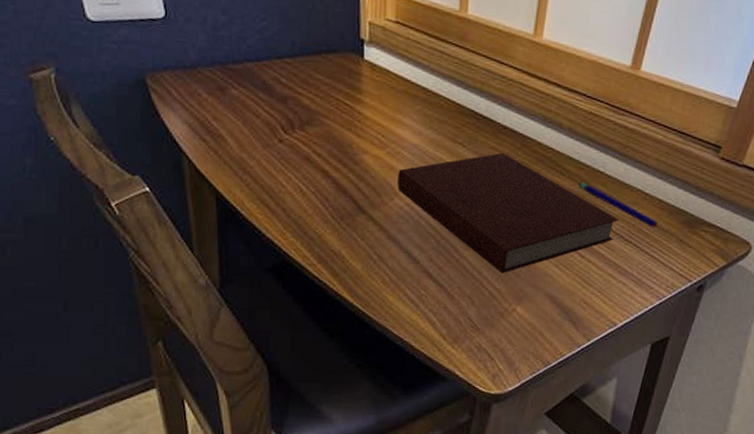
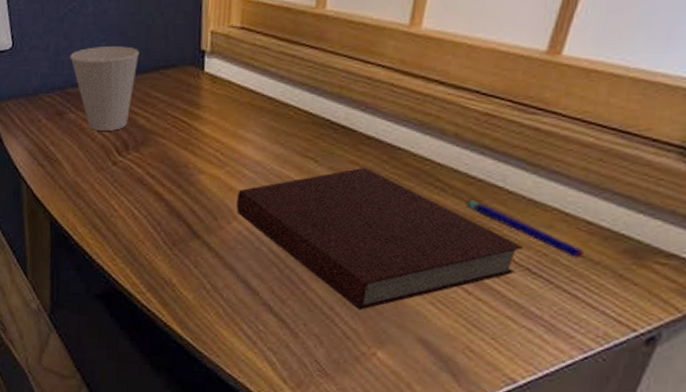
cup: none [230,25,302,109] -> present [70,46,140,131]

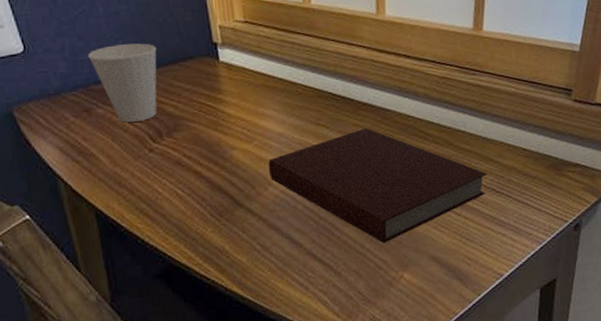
pen: present [466,200,584,259] -> none [443,143,525,177]

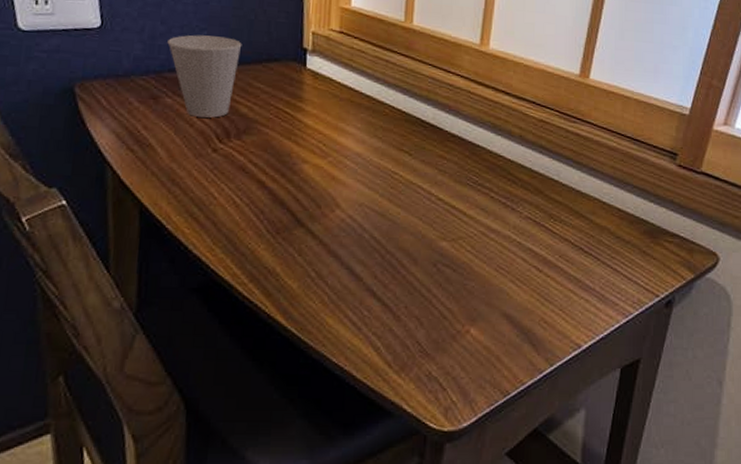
notebook: present [268,127,488,244] -> none [338,160,577,291]

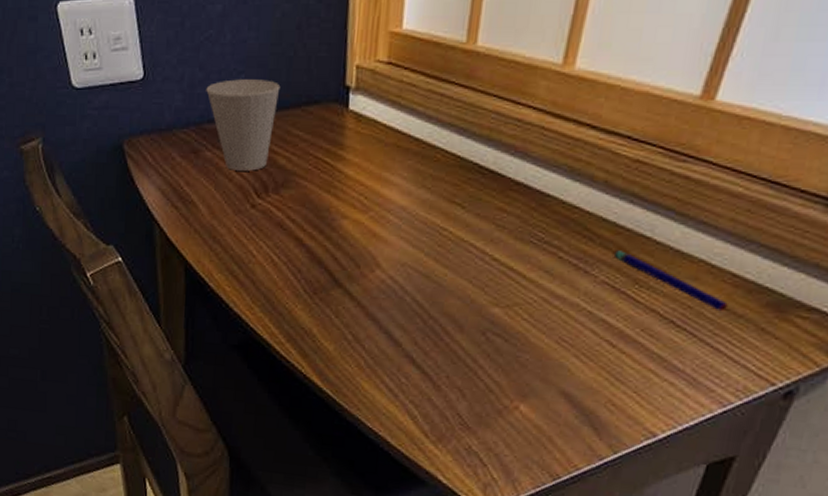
pen: none [532,191,618,239] -> present [613,250,728,312]

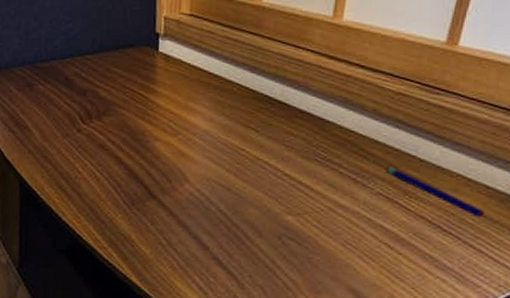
cup: present [206,79,281,171] -> none [39,27,102,102]

